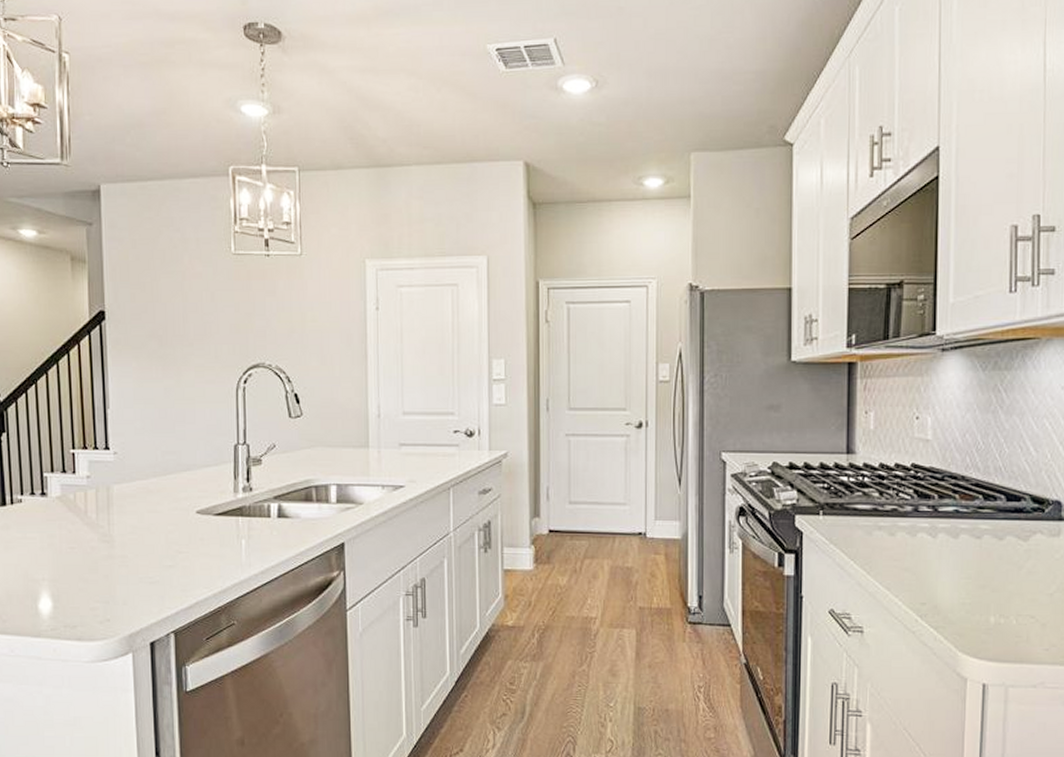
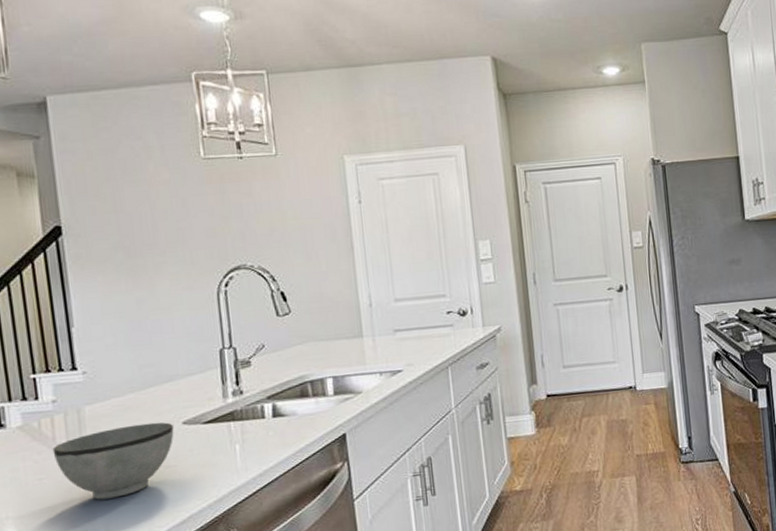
bowl: none [84,508,188,575] -> present [52,422,174,500]

